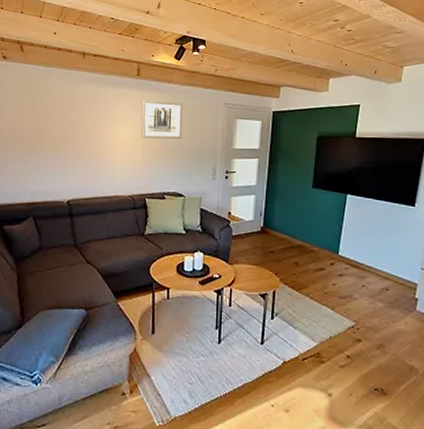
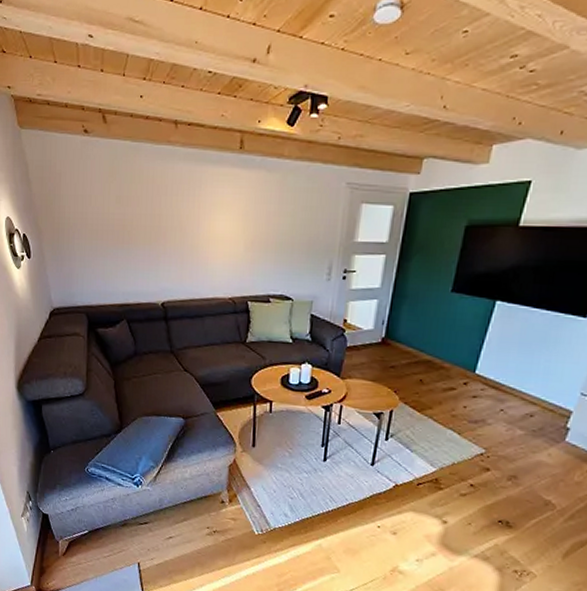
wall art: present [141,99,183,140] -> none [244,180,295,231]

